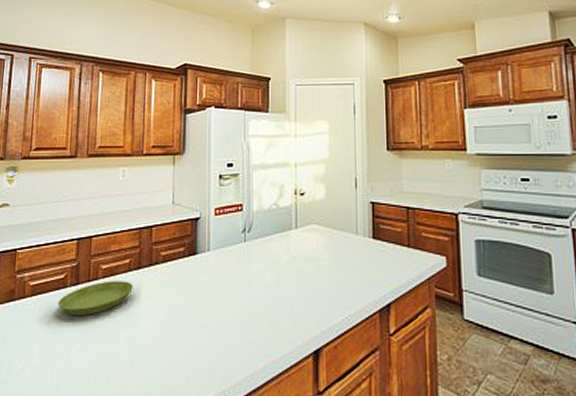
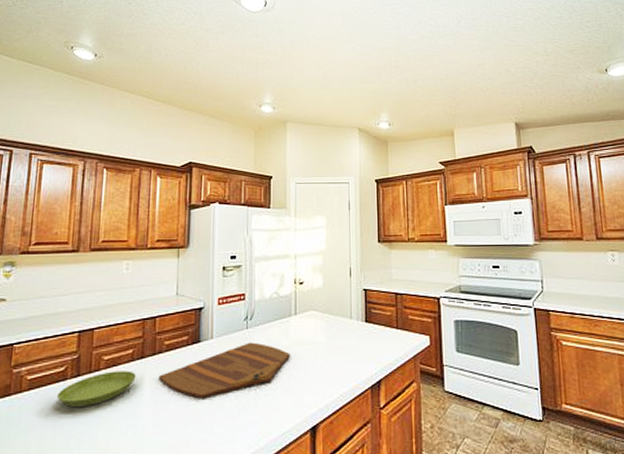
cutting board: none [155,256,290,314] -> present [158,342,290,399]

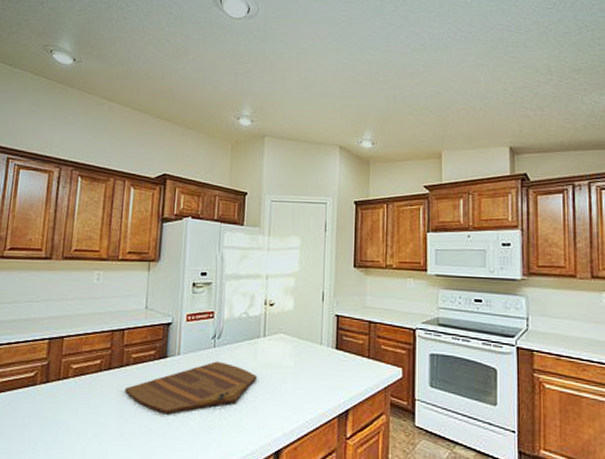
saucer: present [57,370,136,408] -> none [26,380,103,414]

